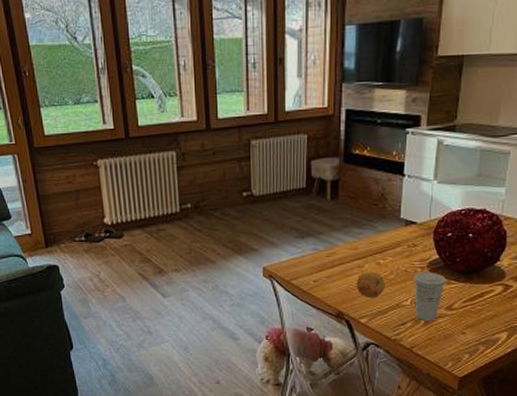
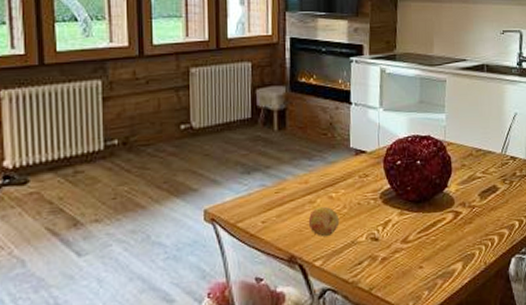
cup: present [414,271,447,322] -> none [367,203,401,258]

